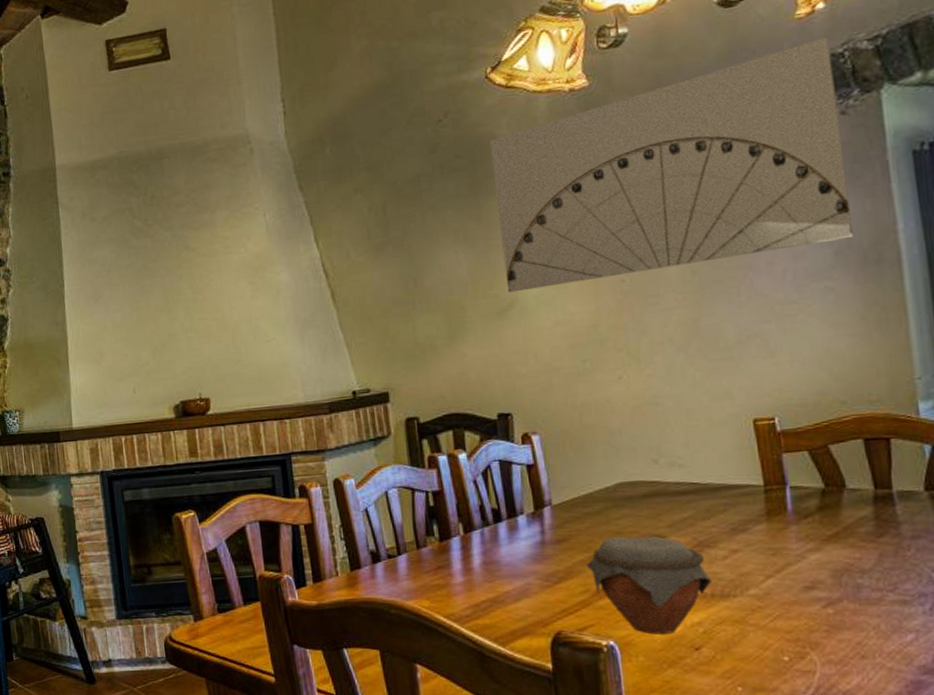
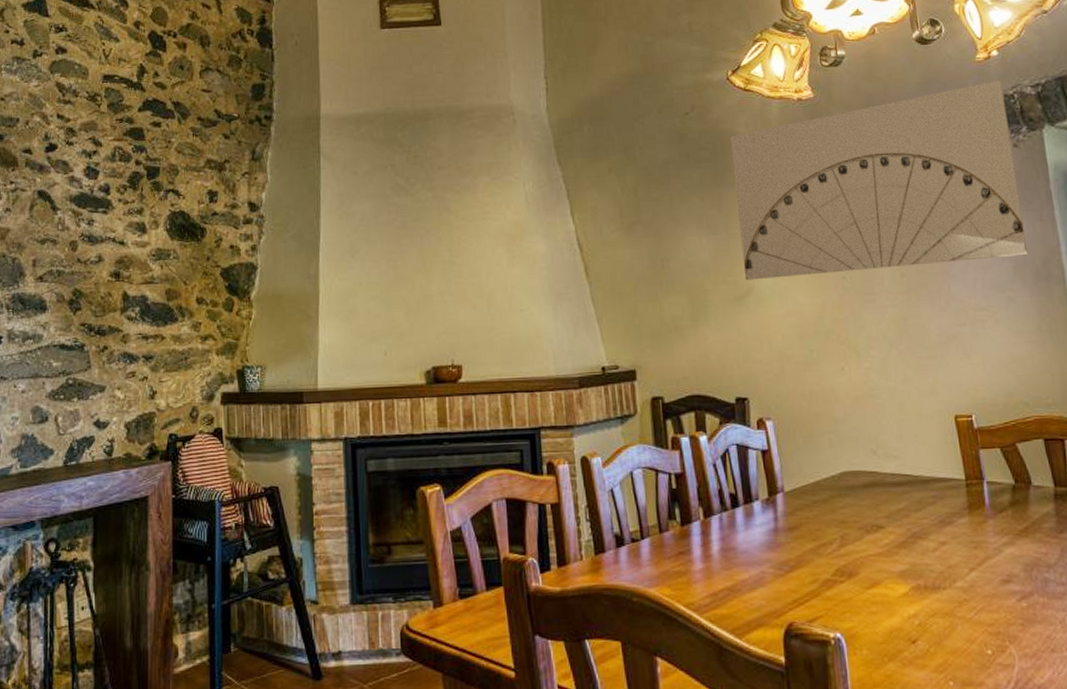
jar: present [586,536,712,634] -> none [815,525,925,627]

